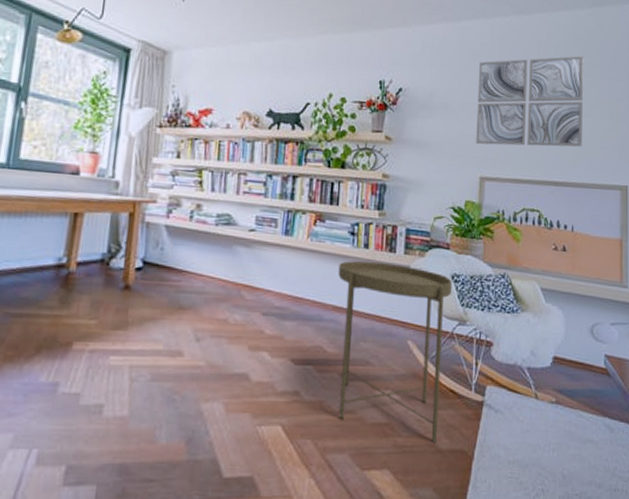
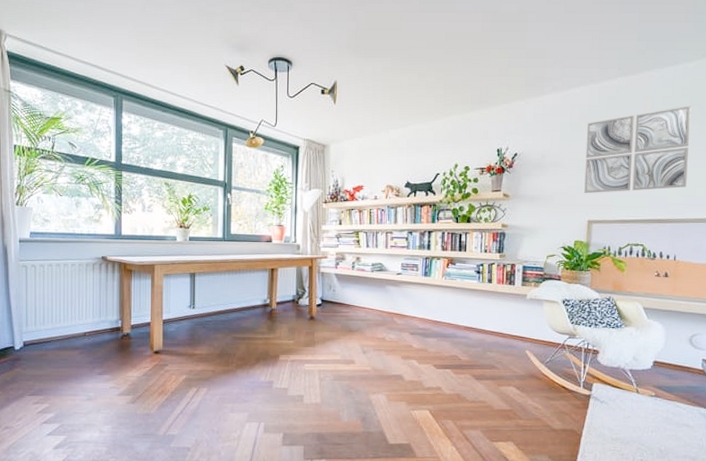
side table: present [338,261,452,444] -> none [468,293,563,425]

